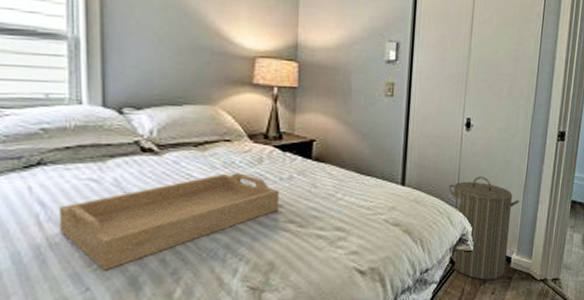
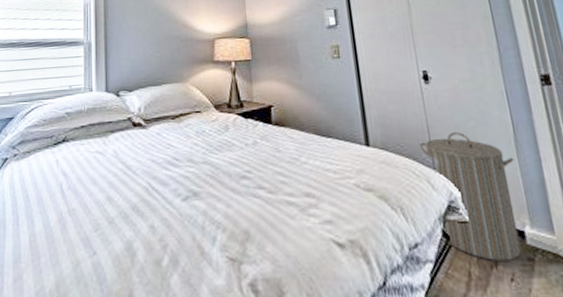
serving tray: present [58,173,279,271] -> none [75,140,247,236]

